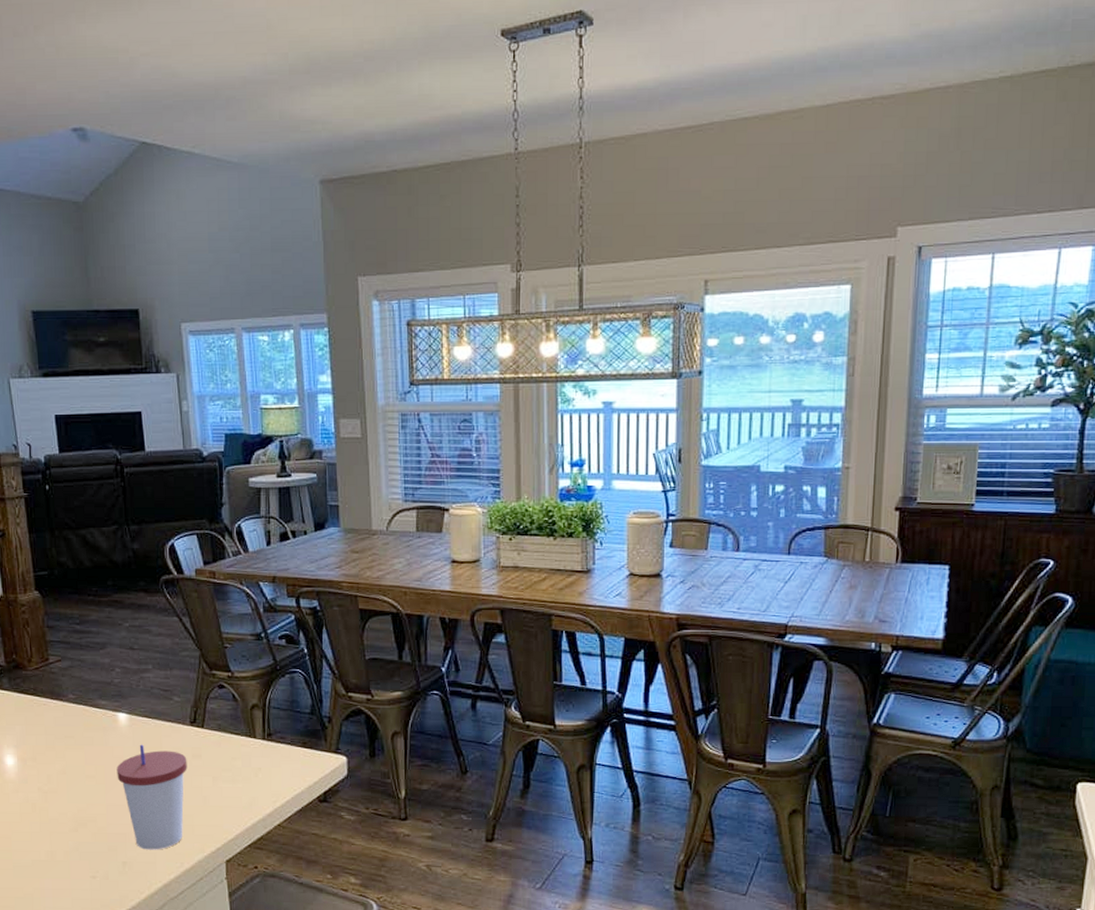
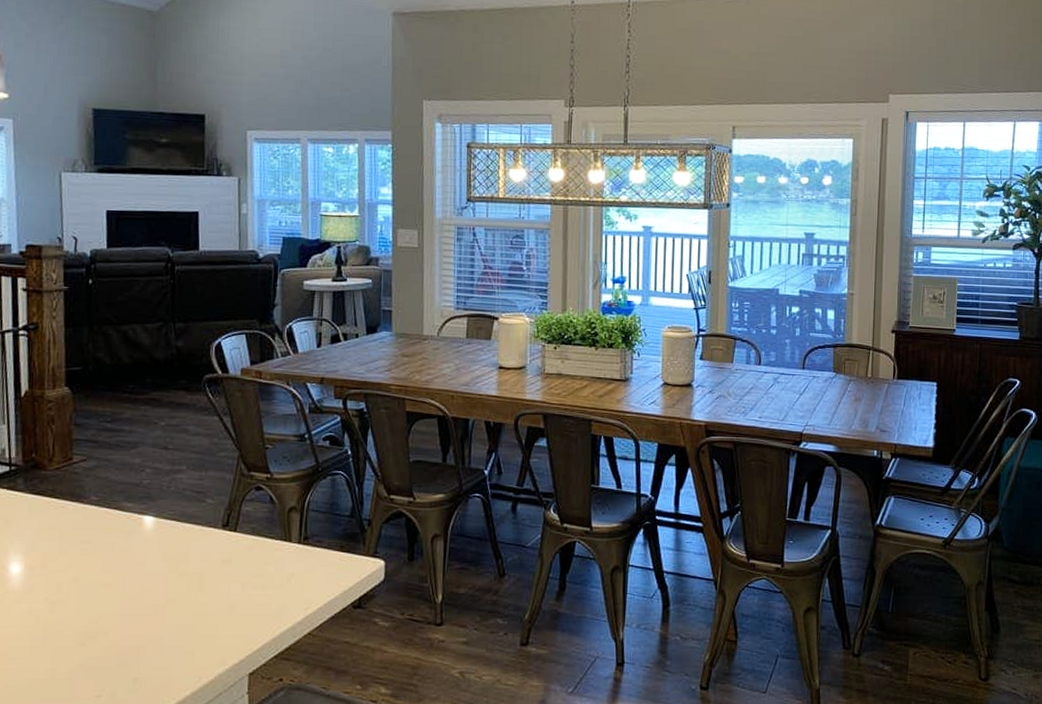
cup: present [117,744,187,850] -> none [136,549,216,664]

